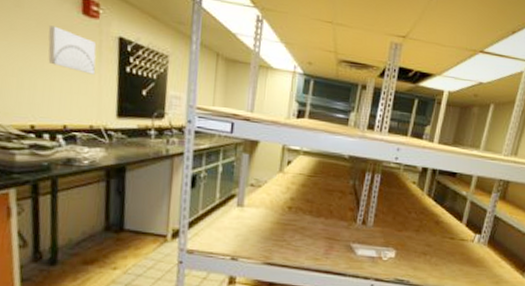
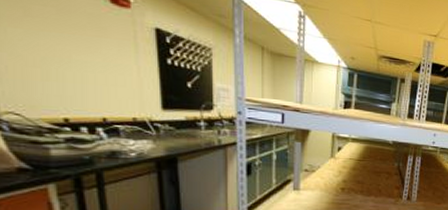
wall art: present [48,25,97,75] -> none [71,13,133,66]

